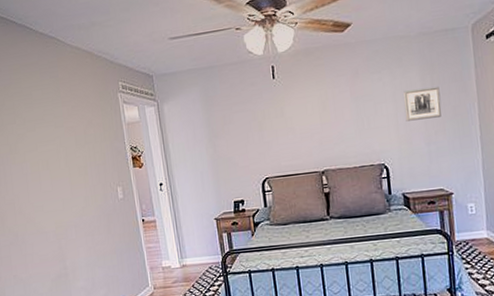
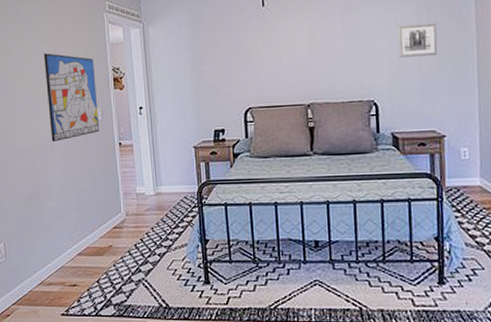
wall art: none [60,136,122,223] -> present [43,53,100,142]

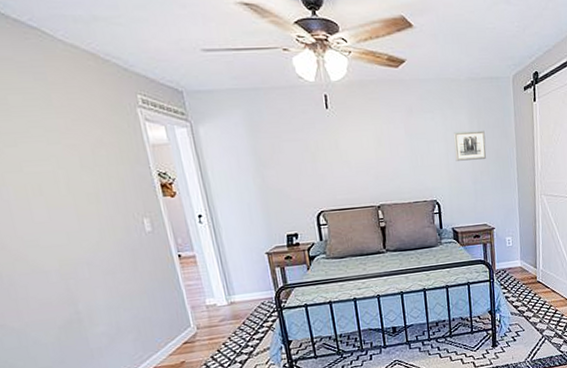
wall art: present [43,53,100,142] -> none [57,155,152,260]

